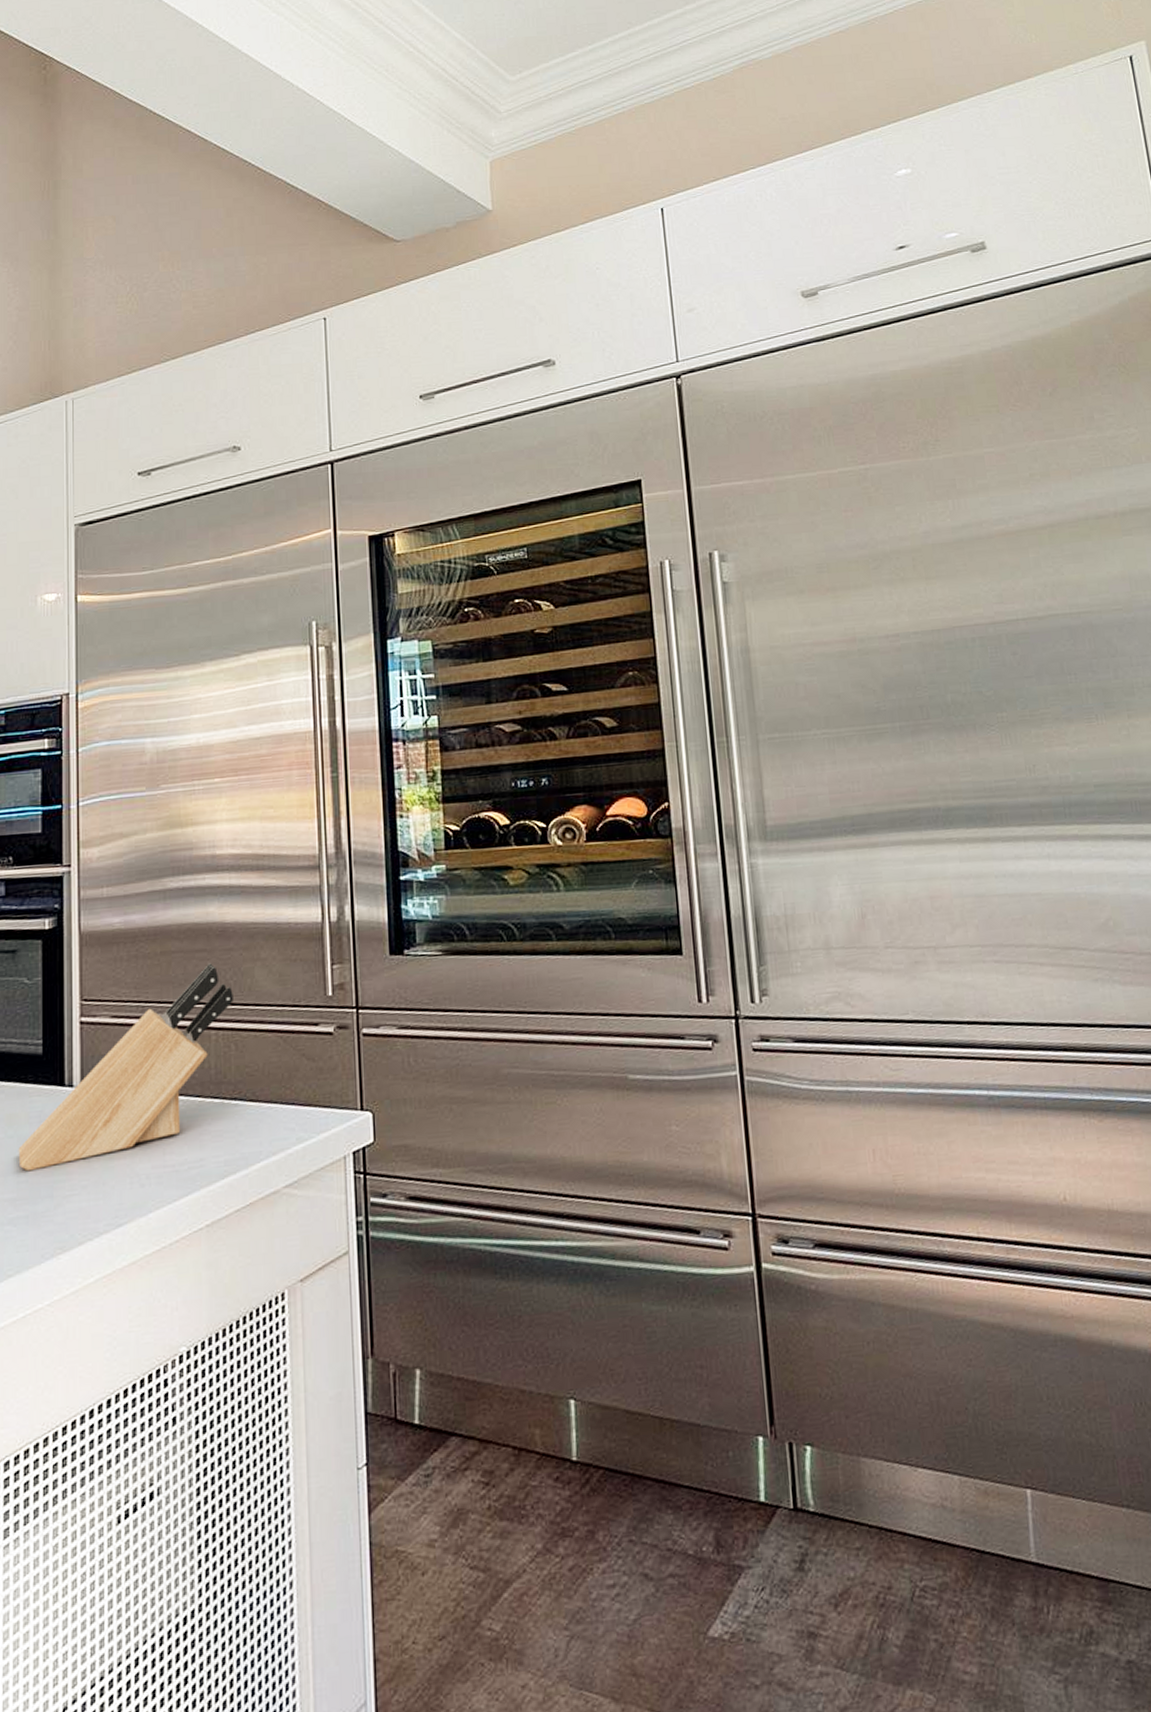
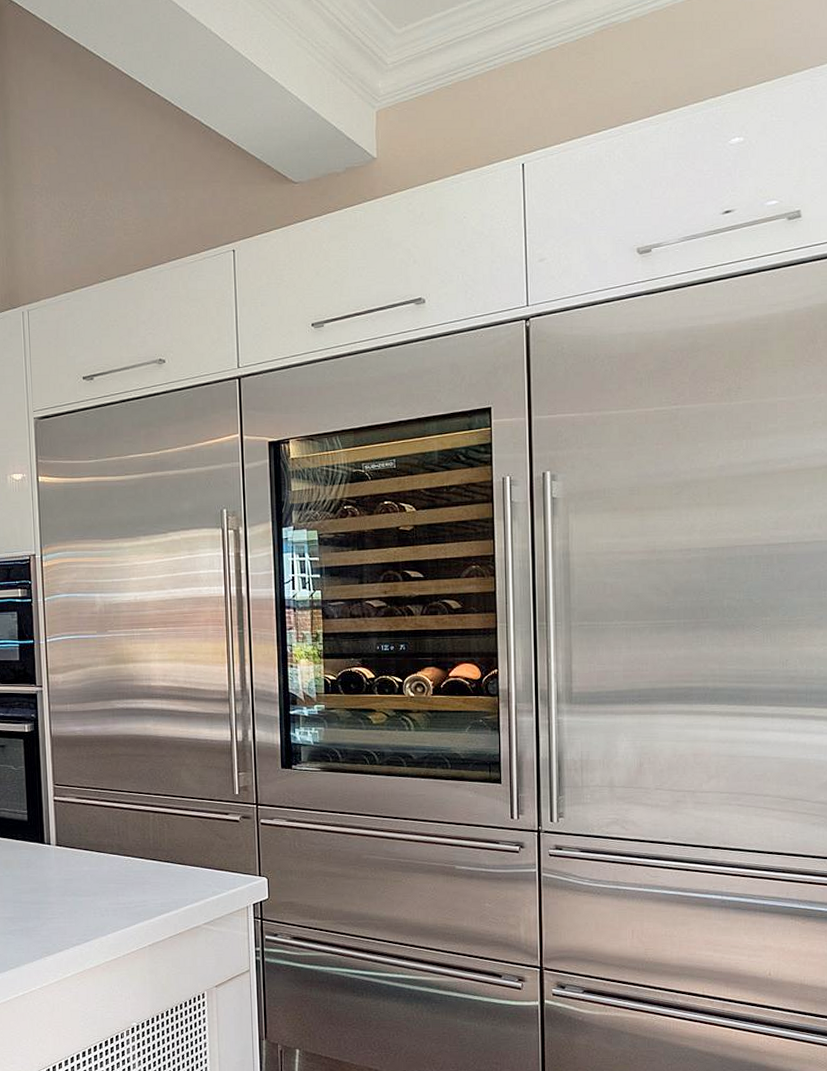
knife block: present [18,963,233,1172] -> none [13,765,166,900]

